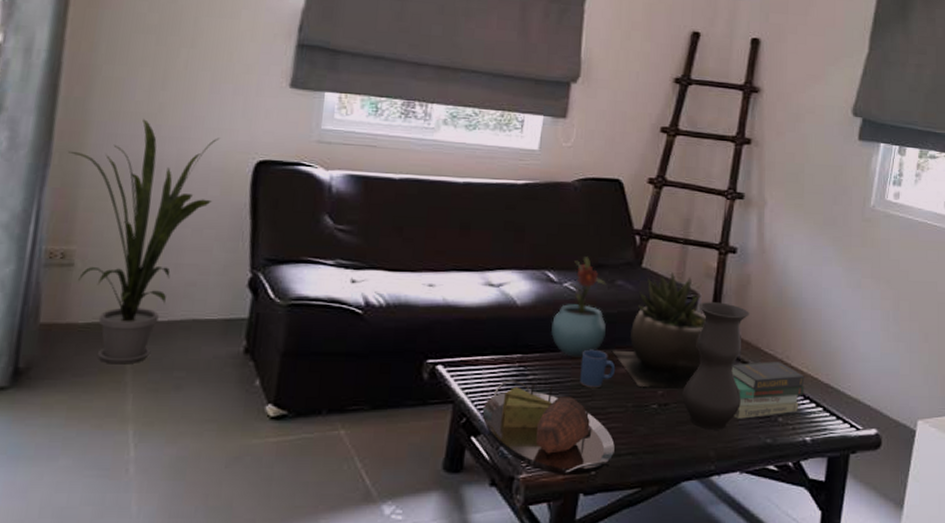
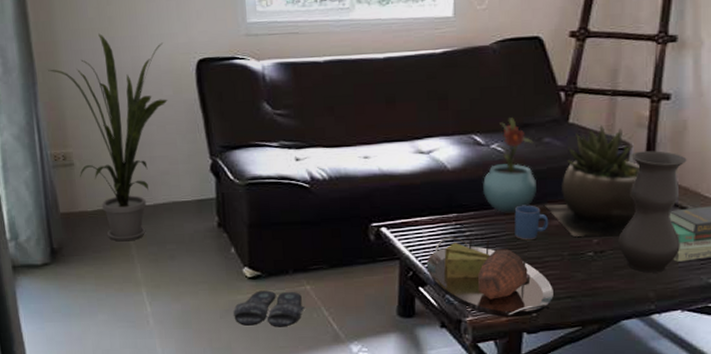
slippers: none [243,434,334,481] -> present [233,290,305,327]

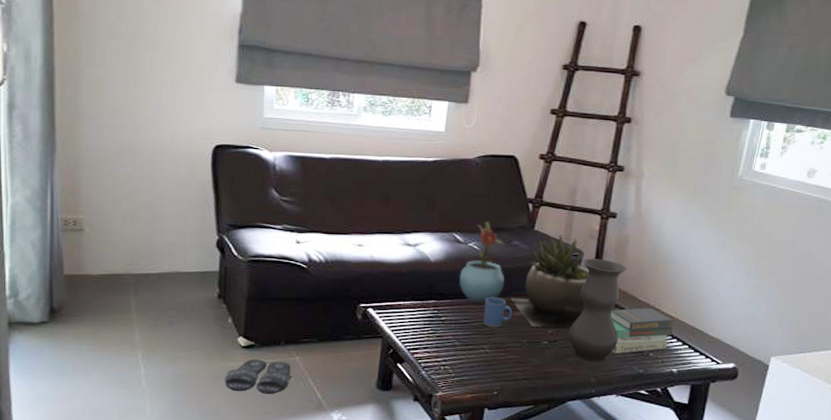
house plant: present [48,34,167,242] -> none [68,112,183,306]
serving tray: present [426,237,554,317] -> none [405,320,513,394]

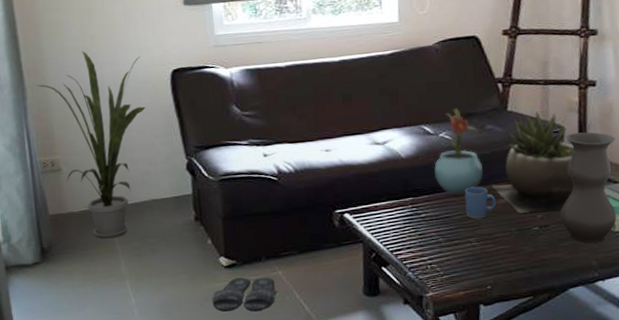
house plant: none [68,112,183,306] -> present [37,51,146,239]

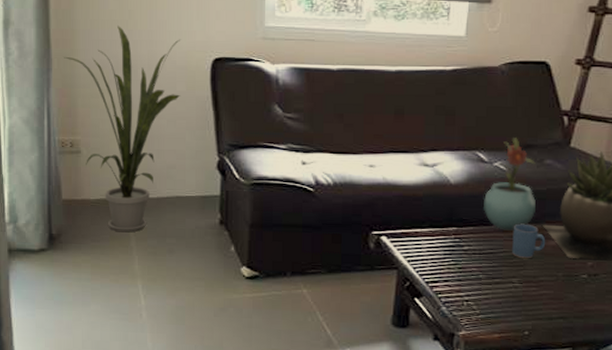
slippers: present [212,277,278,312] -> none [228,291,300,329]

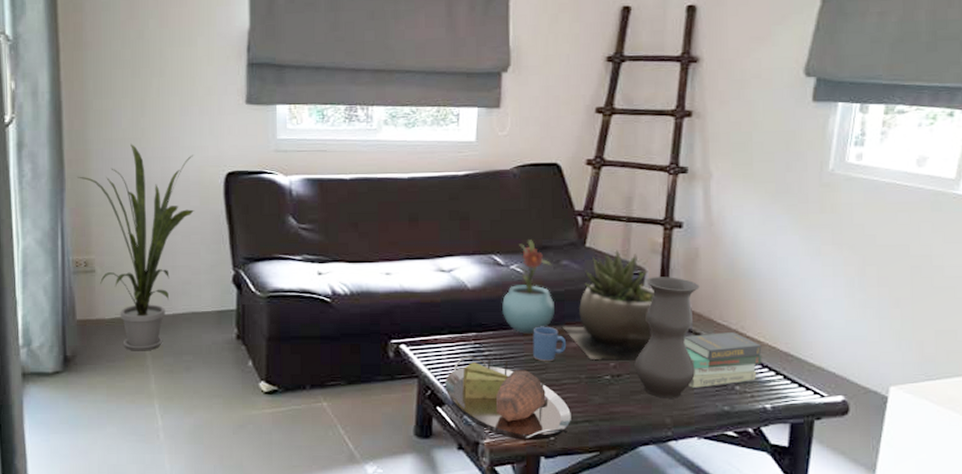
serving tray: none [423,250,546,334] -> present [445,356,571,440]

